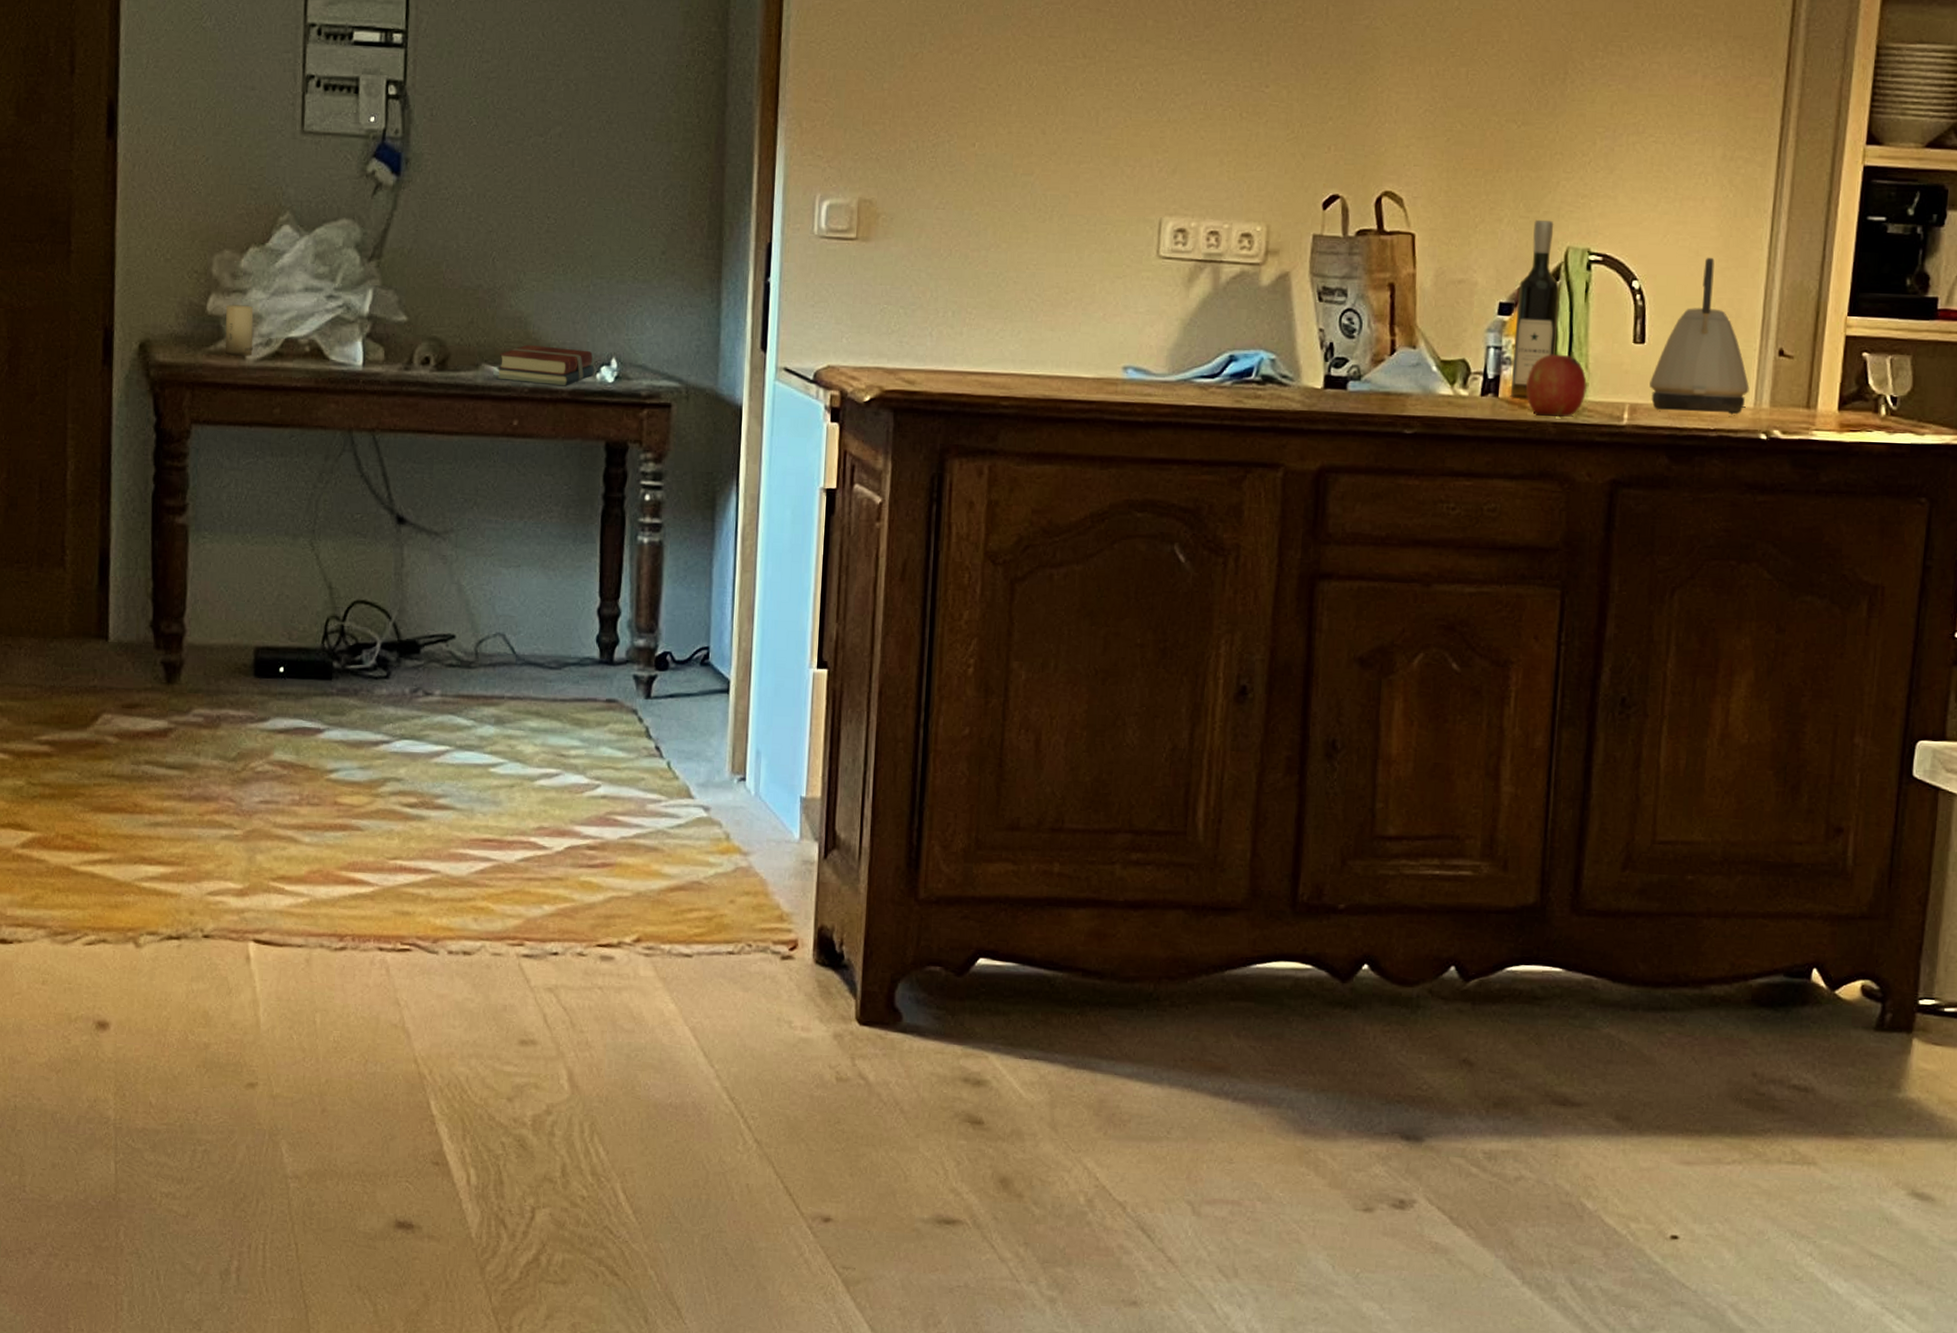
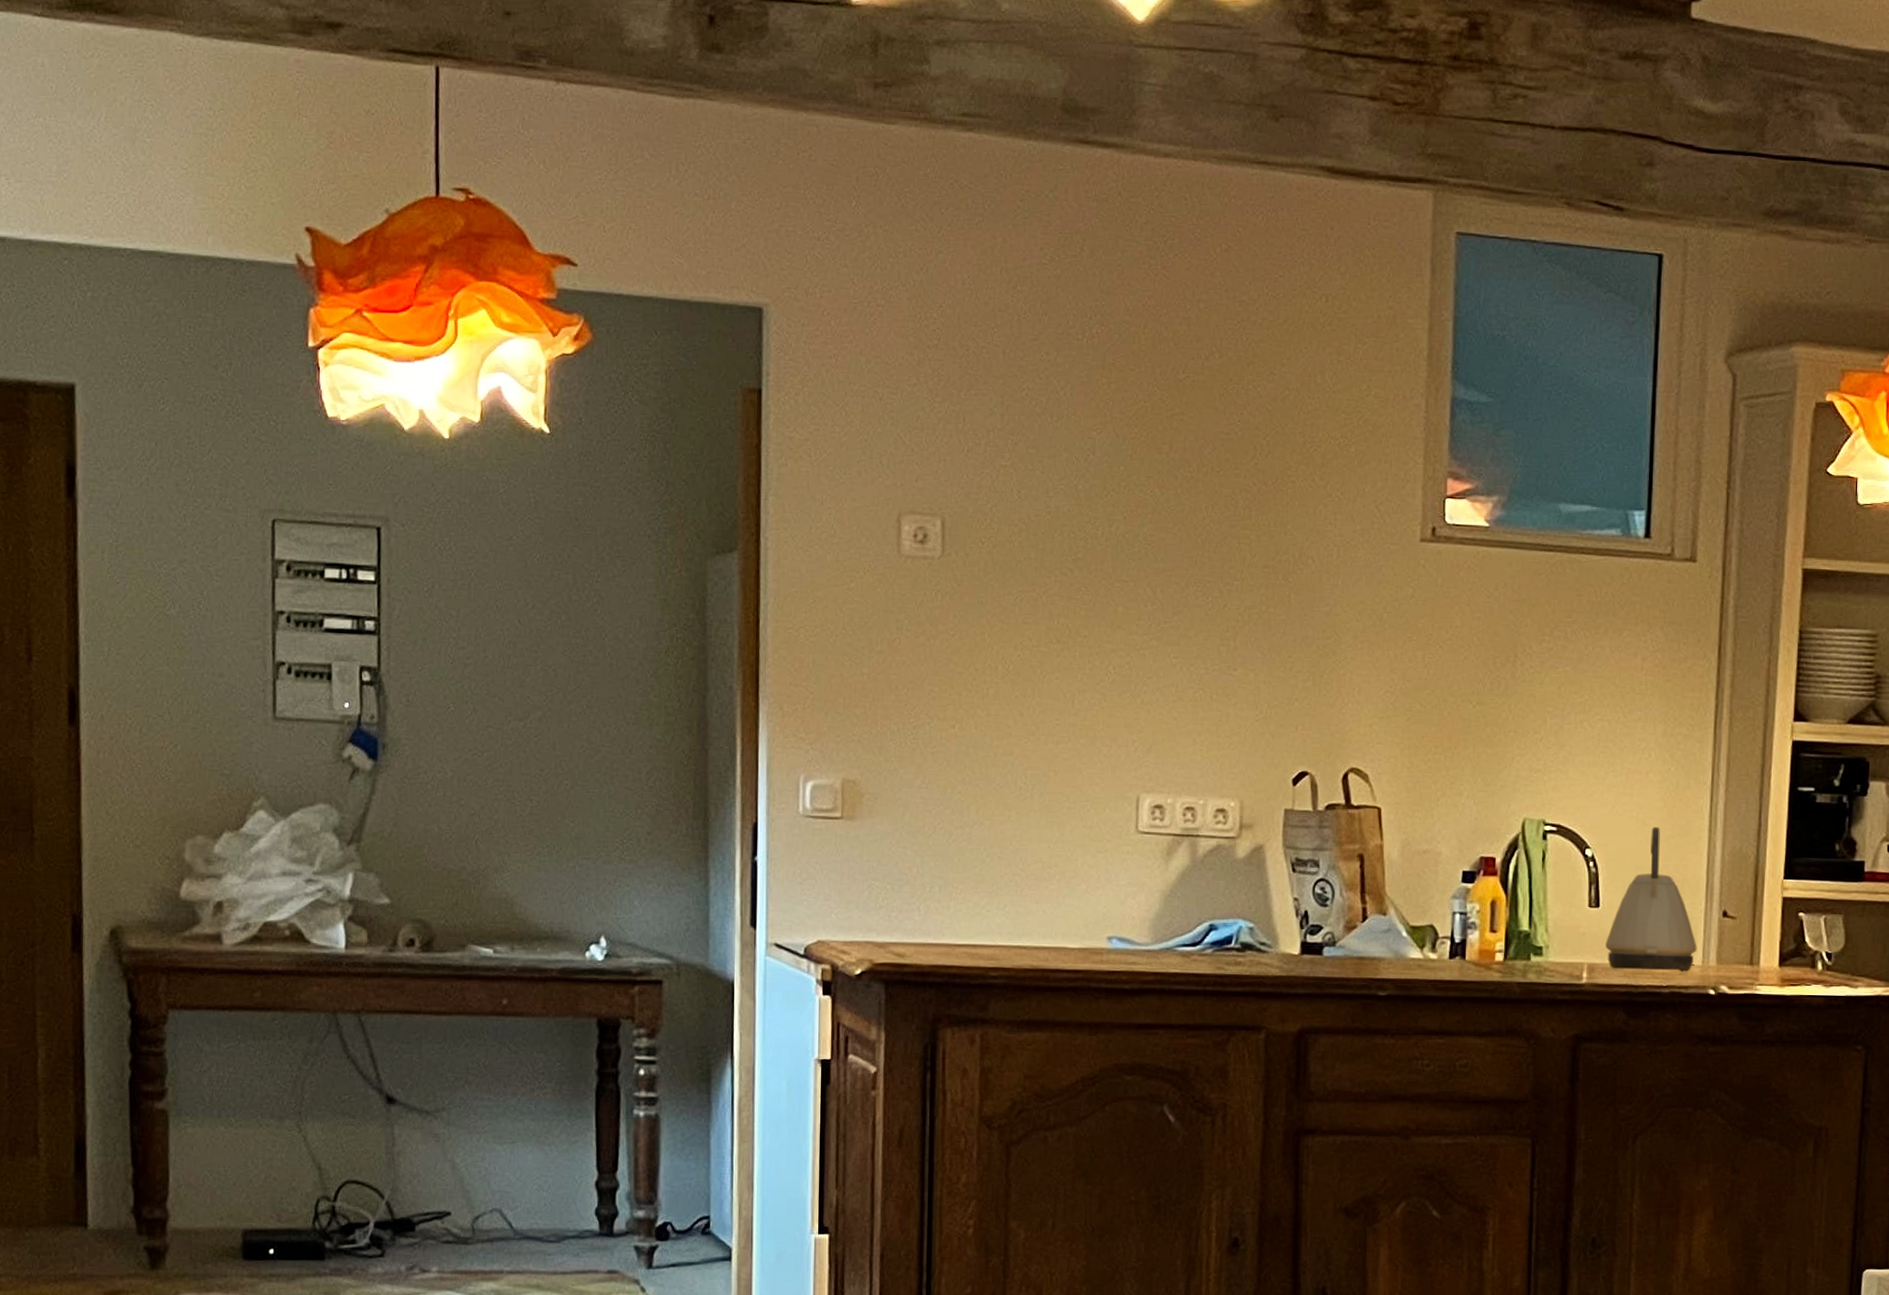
candle: present [225,304,254,356] -> none [200,890,230,941]
books: present [495,344,594,386] -> none [483,924,583,965]
bottle: present [1511,219,1560,401] -> none [1477,793,1519,963]
fruit: present [1526,354,1588,417] -> none [1491,918,1548,977]

